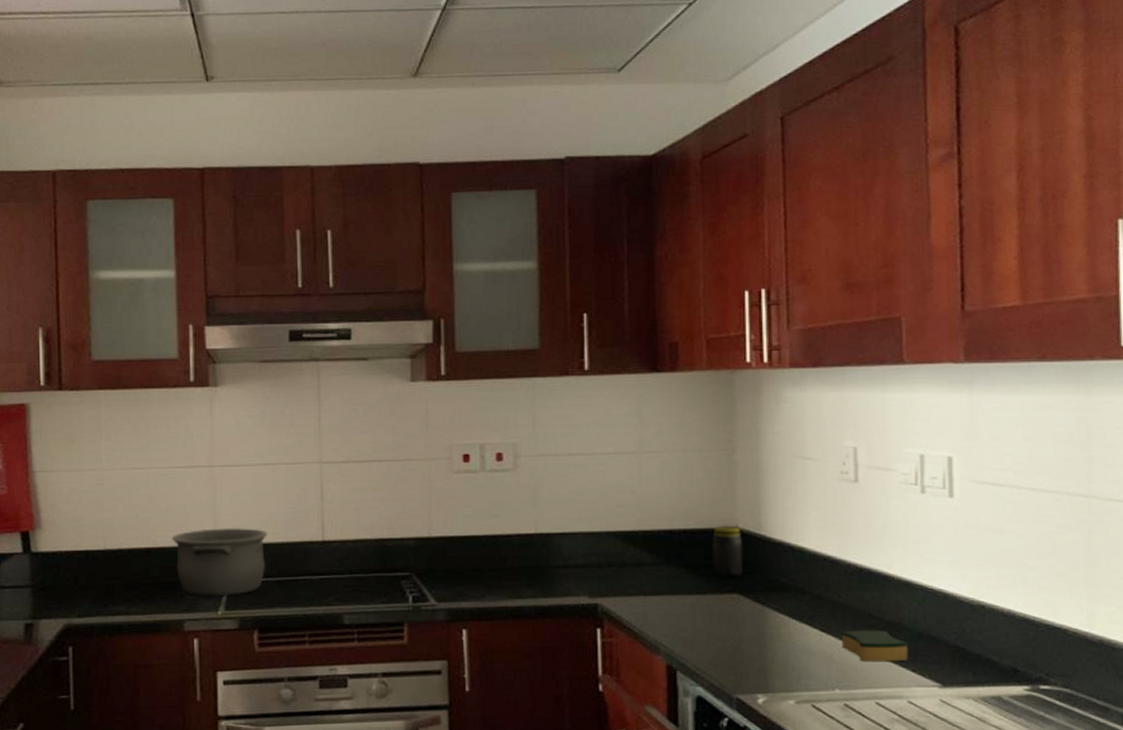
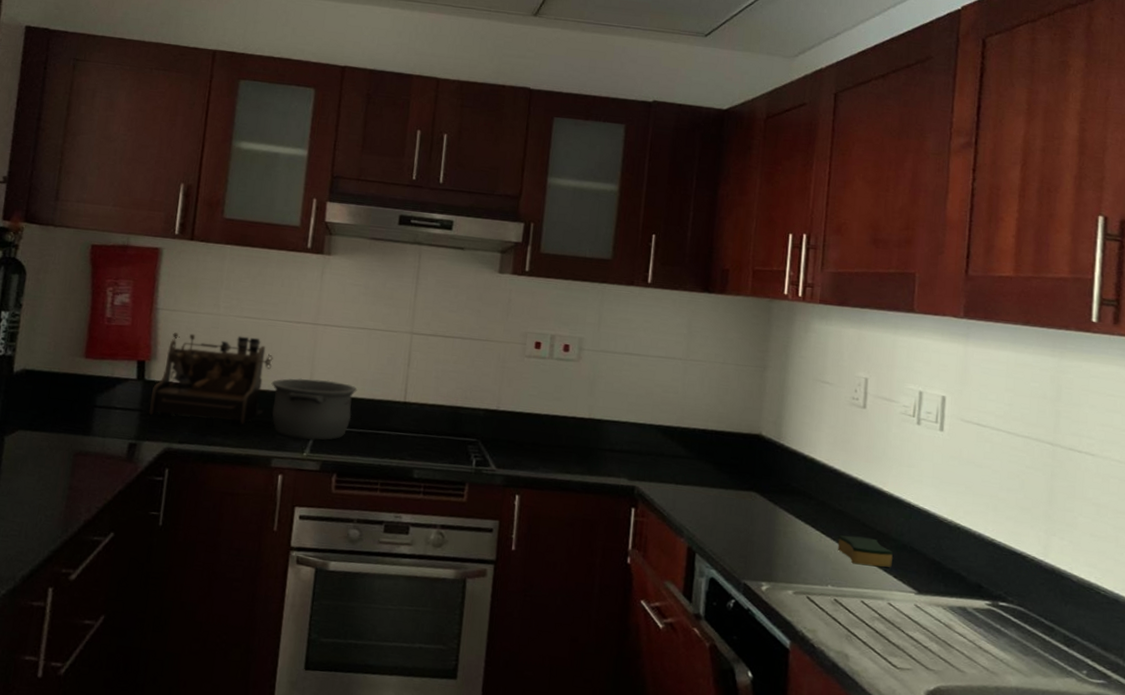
spice rack: none [41,490,170,592] -> present [148,333,273,426]
jar: present [711,526,743,578] -> none [735,431,764,479]

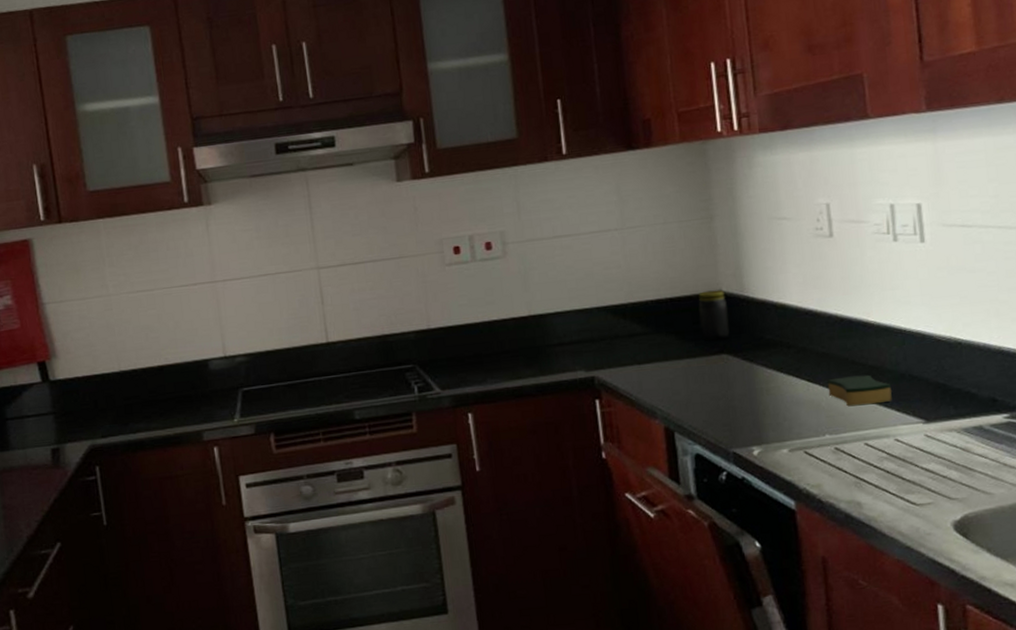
spice rack: present [148,333,273,426] -> none [60,310,181,416]
cooking pot: present [271,378,357,441] -> none [182,337,275,407]
jar: none [735,431,764,479] -> present [697,290,730,341]

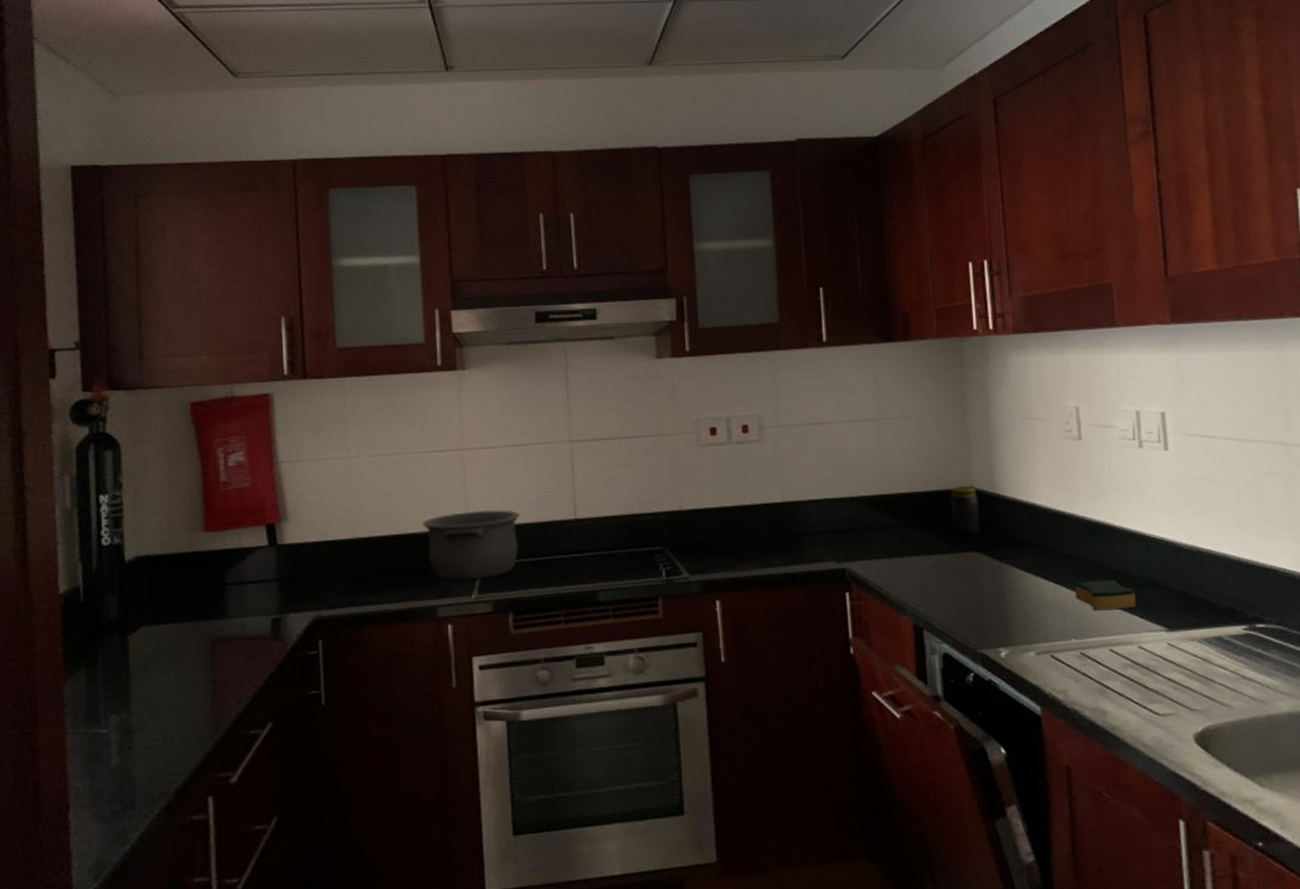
cooking pot: none [182,337,275,407] -> present [422,509,520,581]

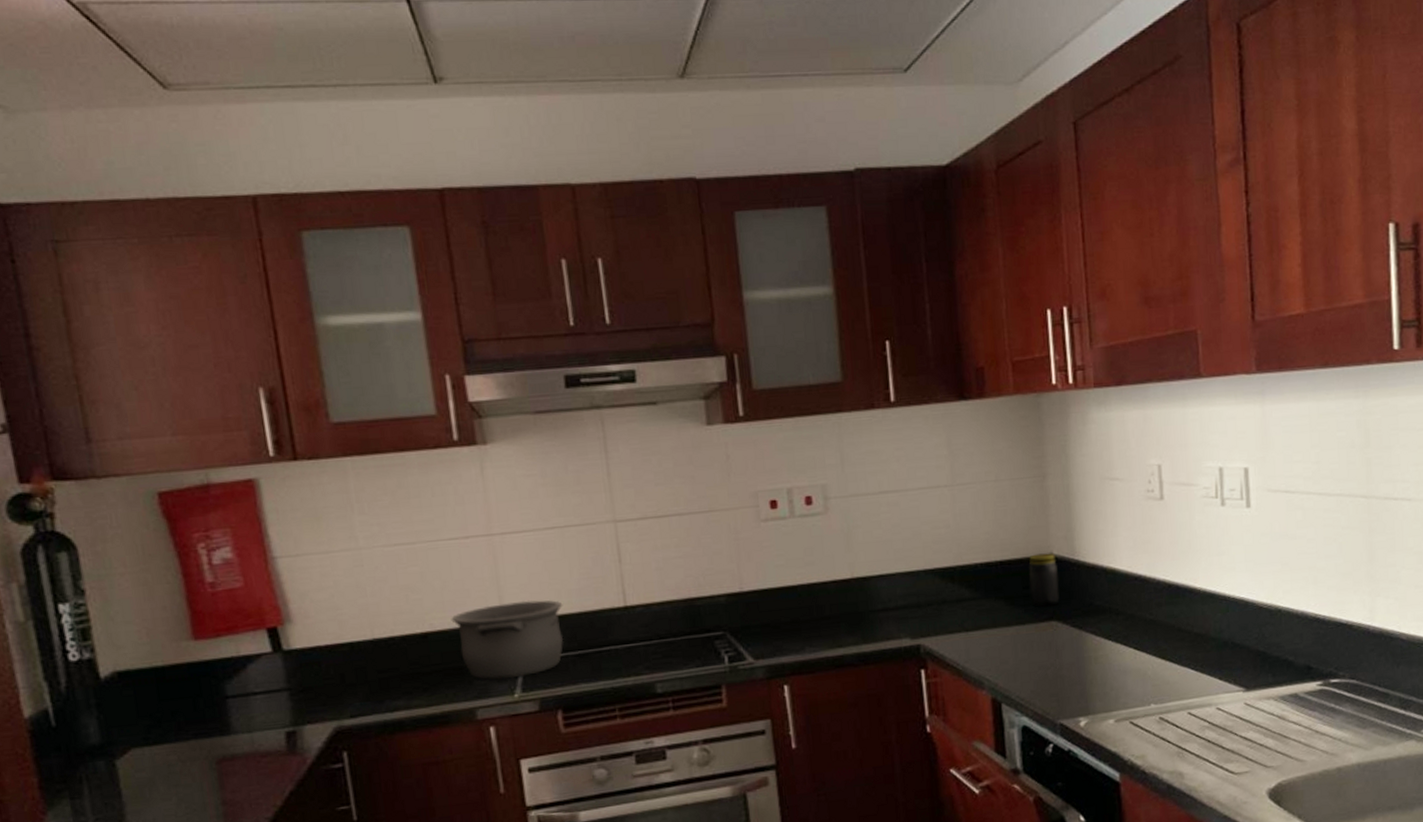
sponge: present [1074,579,1136,611] -> none [1154,642,1215,675]

